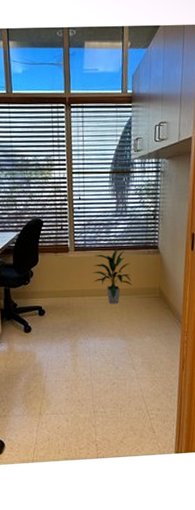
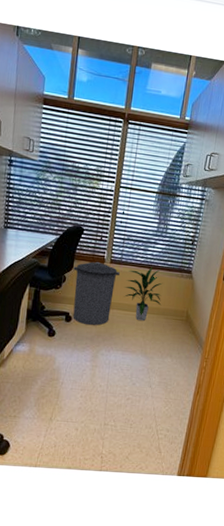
trash can: none [39,252,85,316] -> present [73,262,120,325]

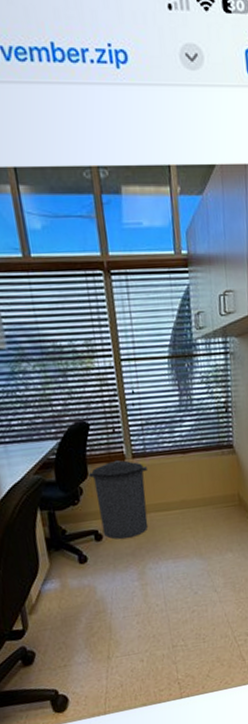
indoor plant: present [124,267,163,321] -> none [156,451,207,518]

